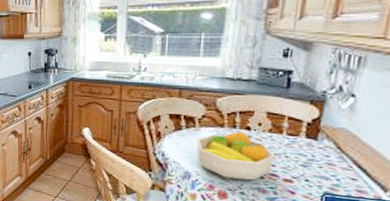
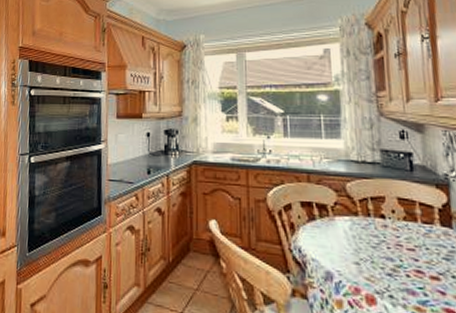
fruit bowl: present [196,131,276,181] -> none [333,220,417,280]

